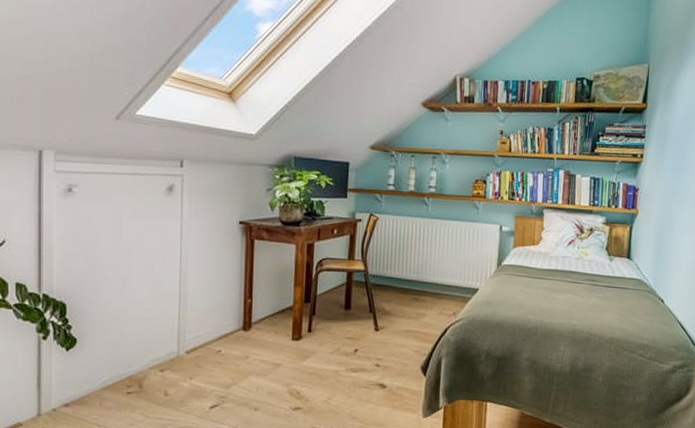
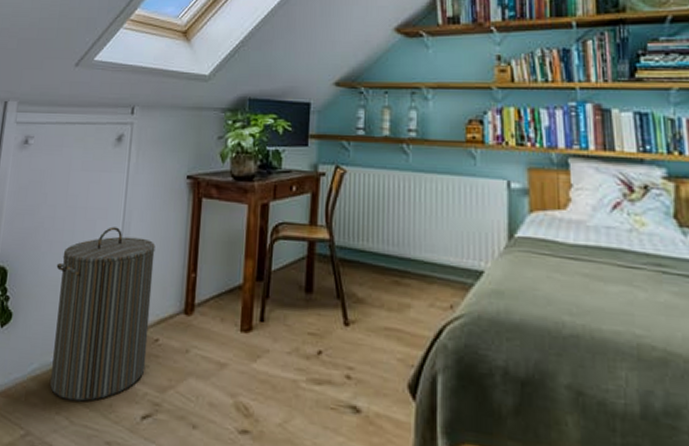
laundry hamper: none [117,264,213,401] -> present [50,226,155,402]

